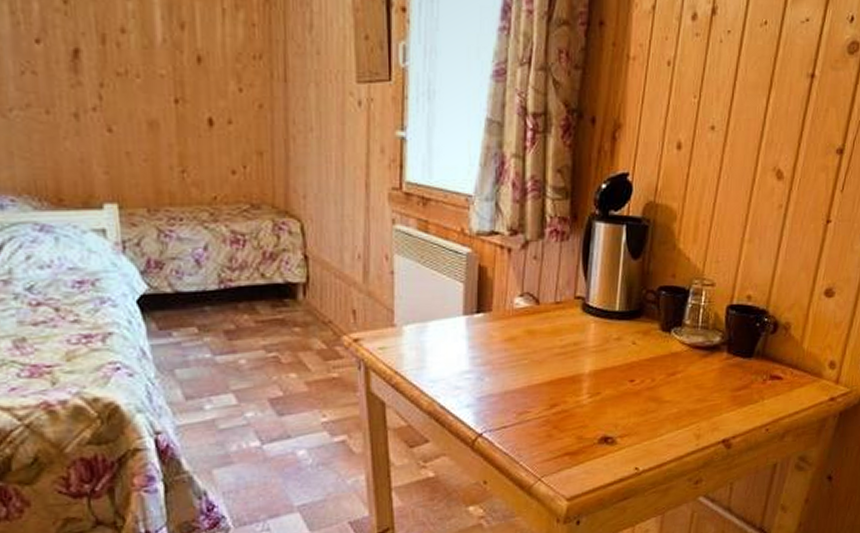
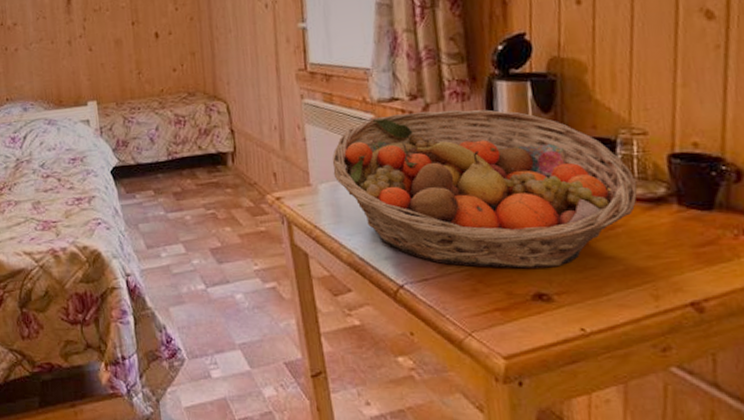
fruit basket: none [421,249,700,414] -> present [332,109,638,269]

